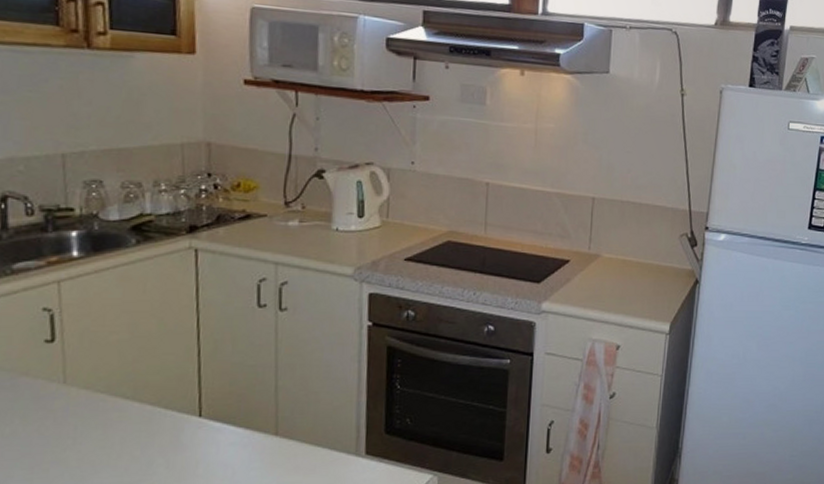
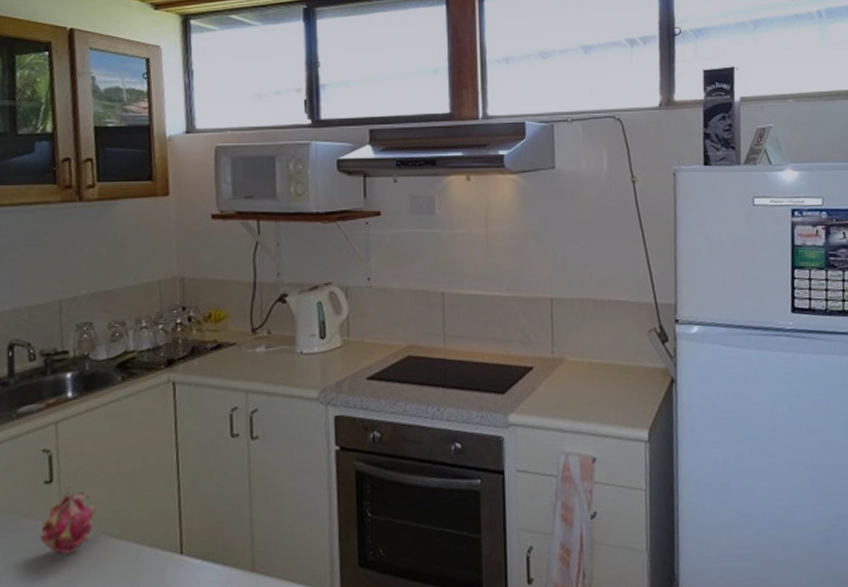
fruit: none [40,347,106,414] -> present [40,486,97,555]

